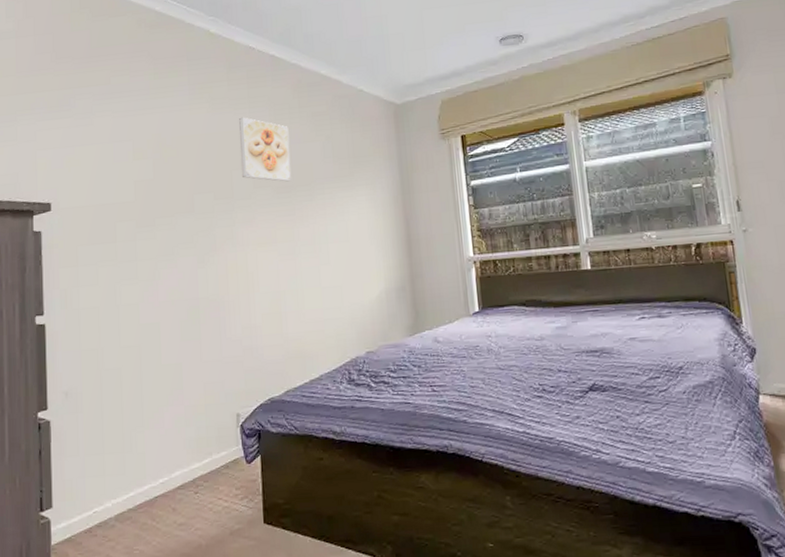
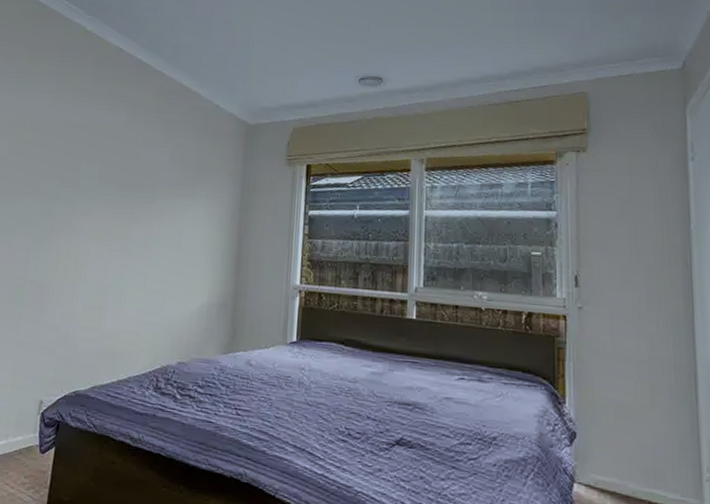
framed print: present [239,117,291,182] -> none [89,113,142,181]

